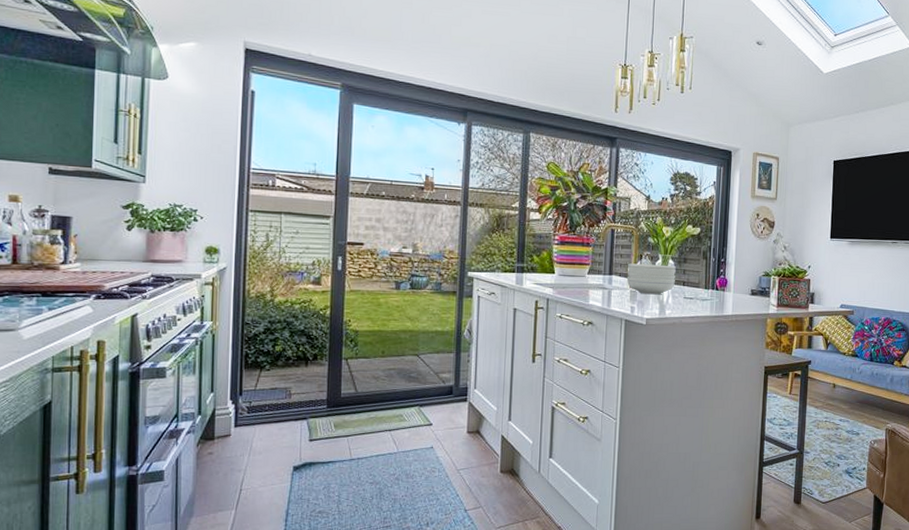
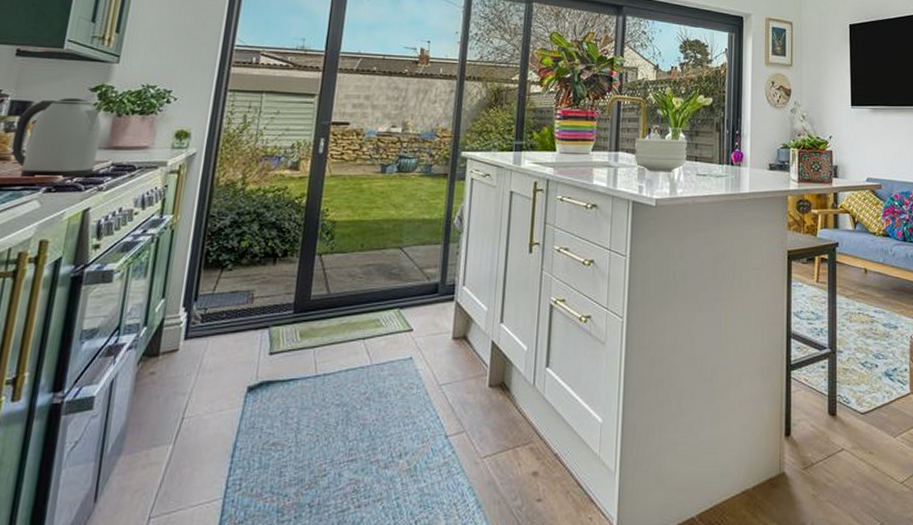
kettle: none [58,214,138,288] -> present [11,98,102,179]

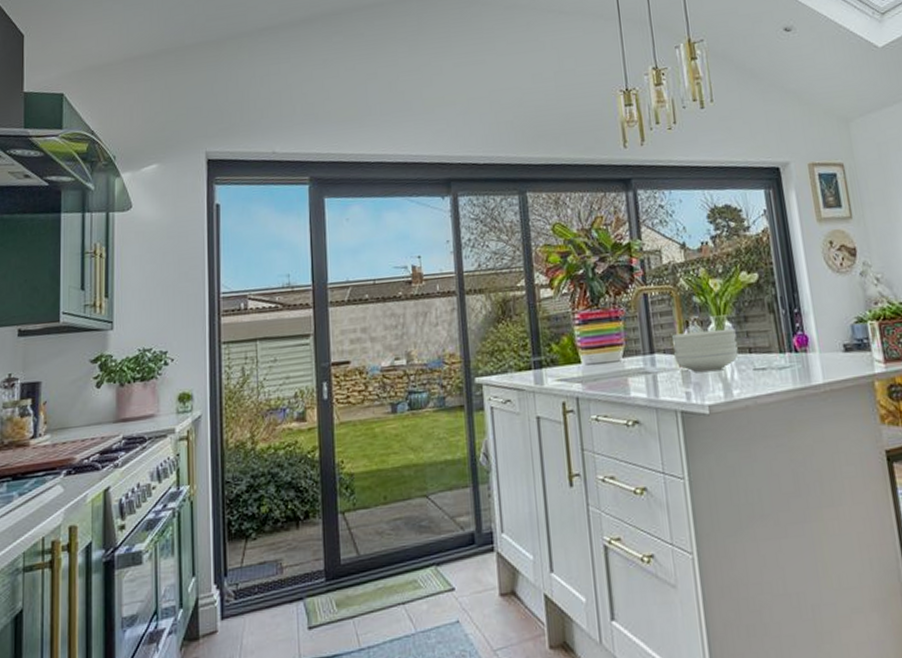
kettle: present [11,98,102,179] -> none [28,372,109,463]

